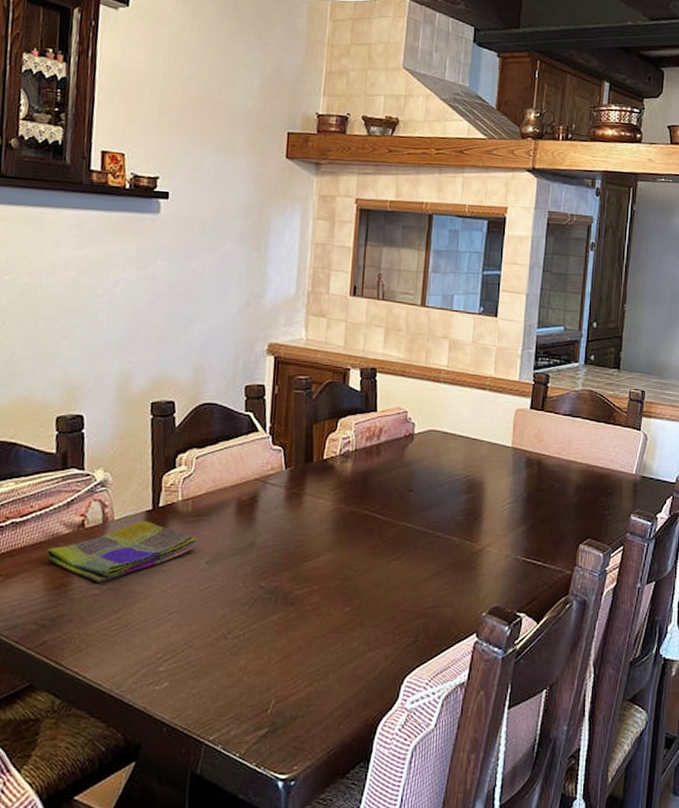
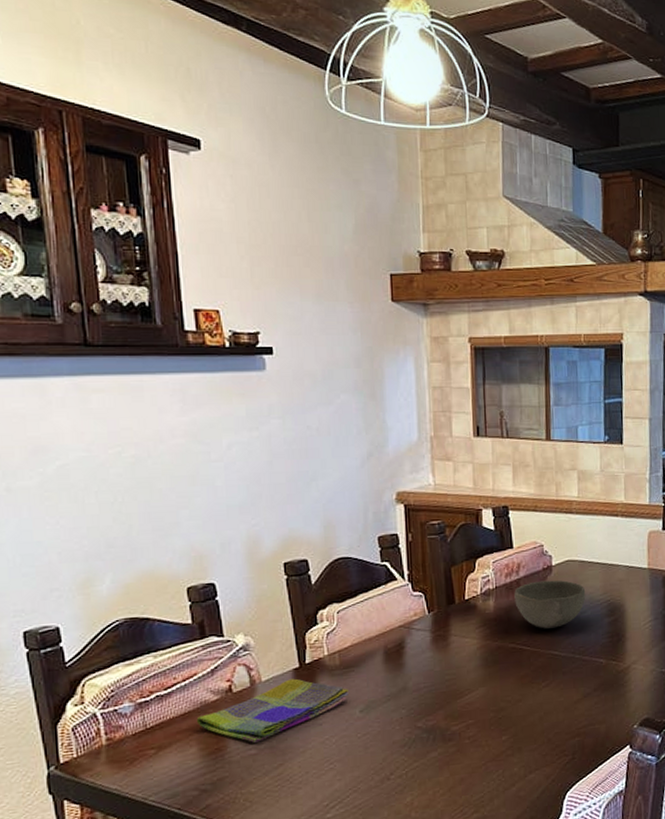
bowl: none [373,448,446,499] -> present [514,580,586,629]

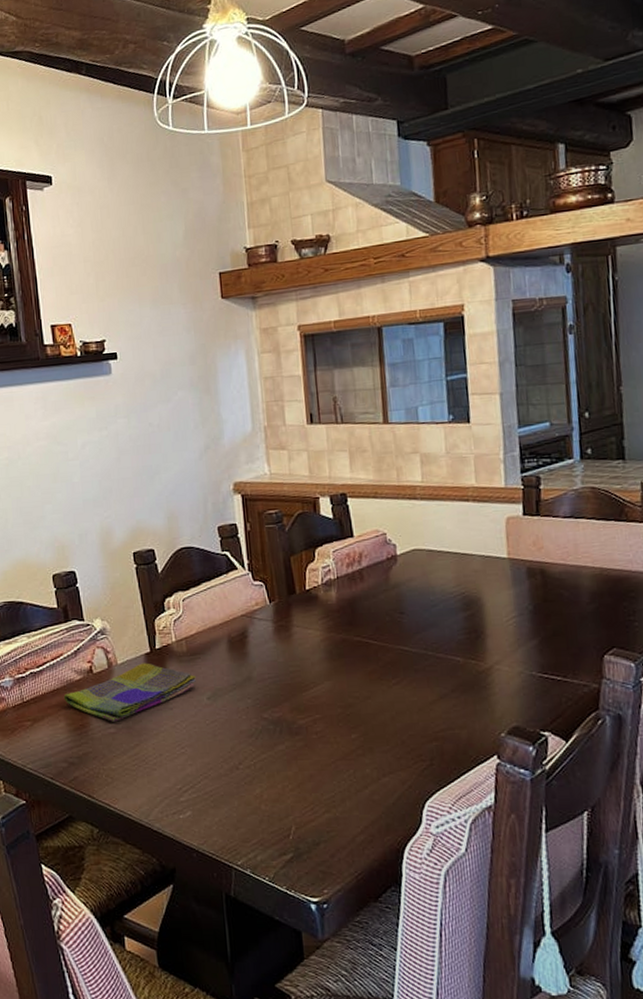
bowl: present [514,580,586,629] -> none [357,570,437,622]

